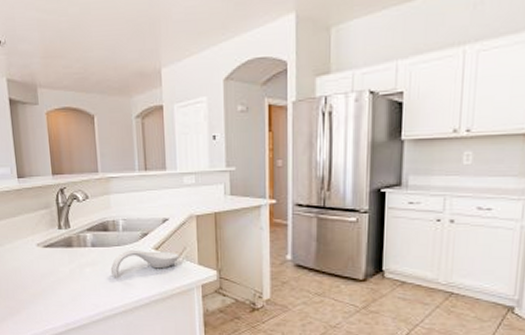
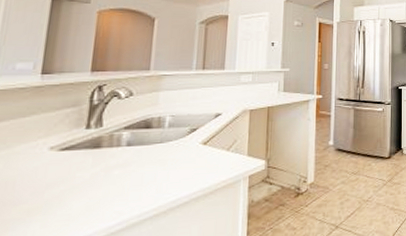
spoon rest: present [110,249,180,277] -> none [146,145,229,177]

